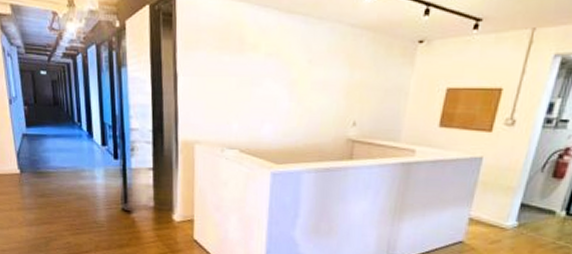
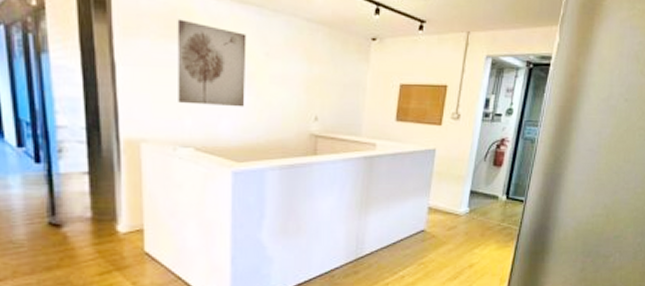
wall art: none [227,32,292,113] -> present [177,19,247,107]

